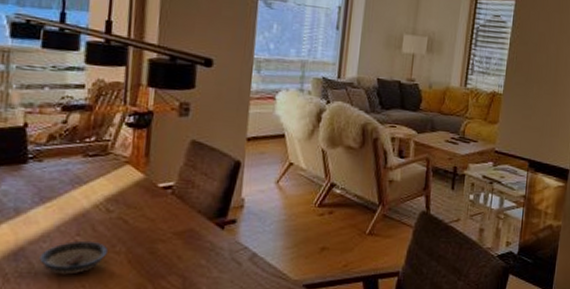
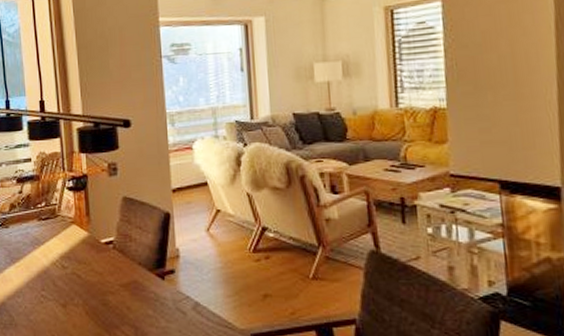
saucer: present [39,240,109,275] -> none [17,295,69,326]

